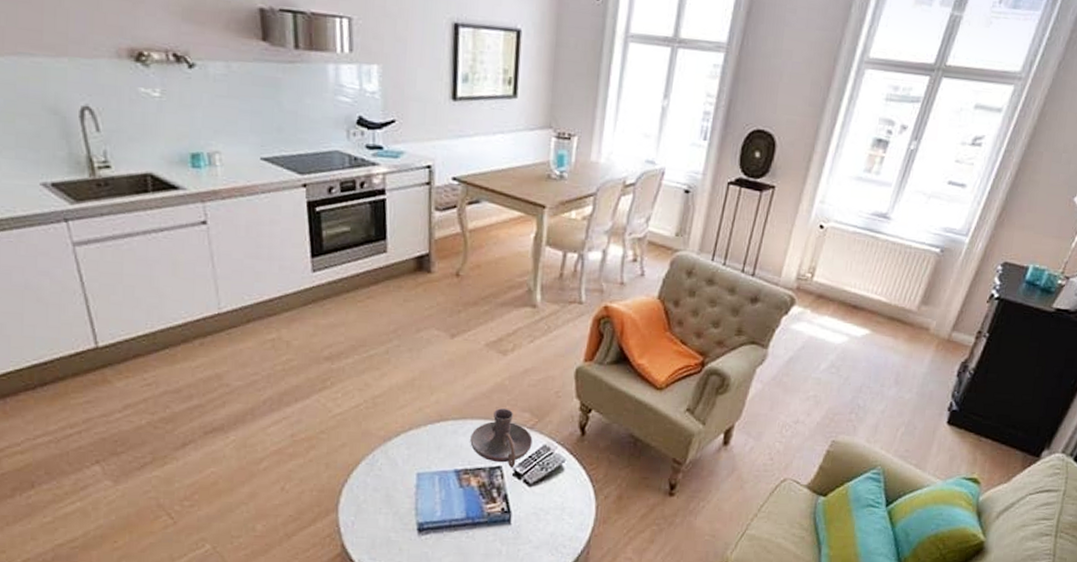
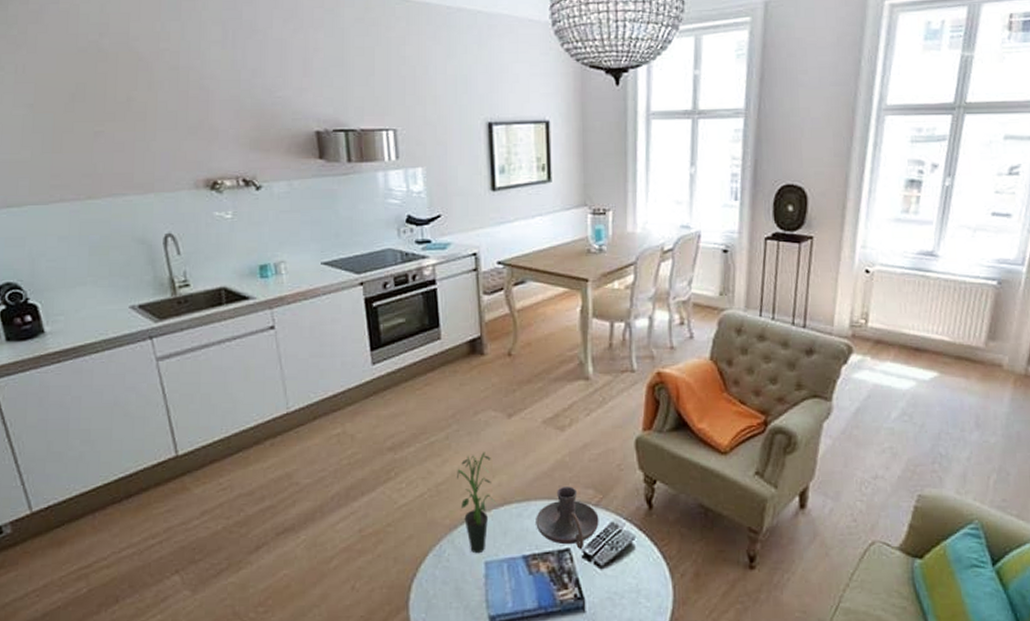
potted plant: none [395,369,433,465] -> present [457,452,497,554]

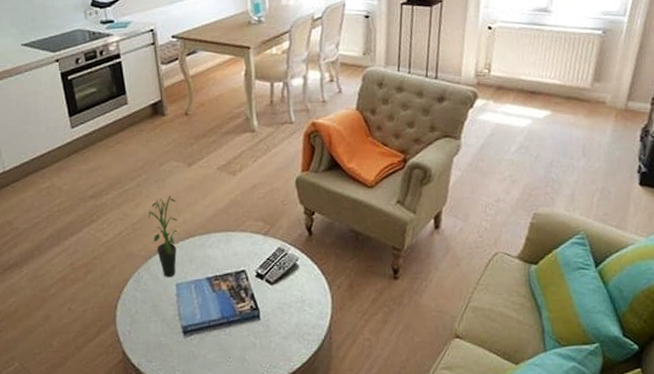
candle holder: present [536,487,599,550] -> none [216,220,269,271]

